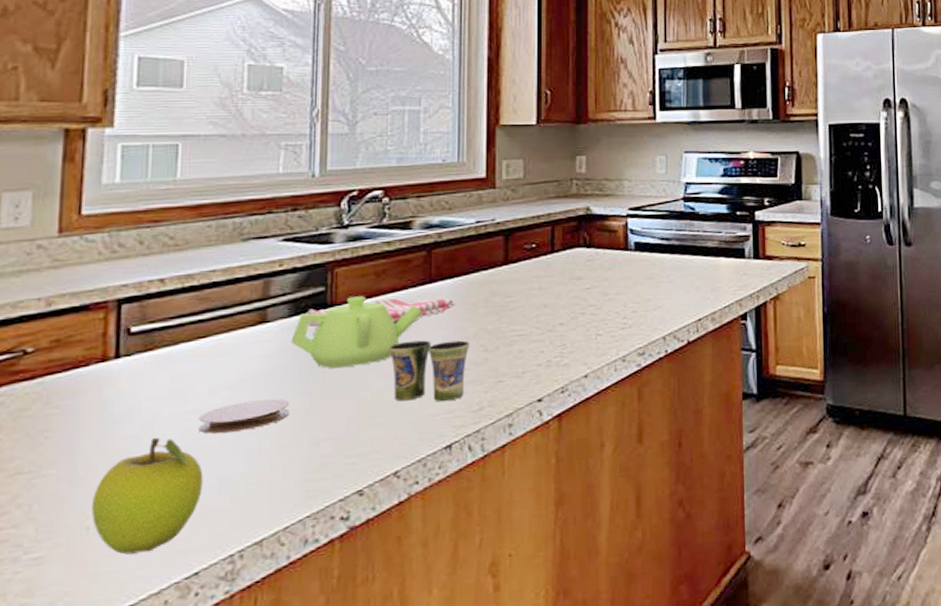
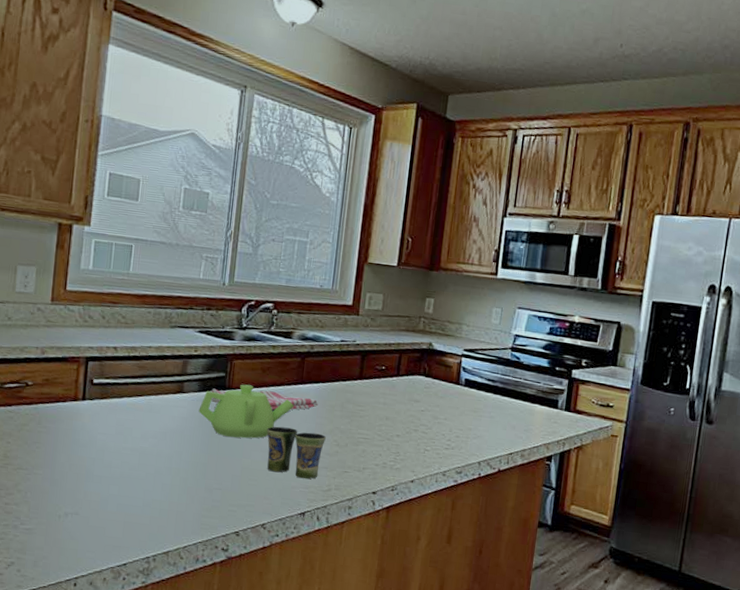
fruit: present [91,437,203,555] -> none [62,462,134,542]
coaster: present [199,398,289,434] -> none [132,448,194,471]

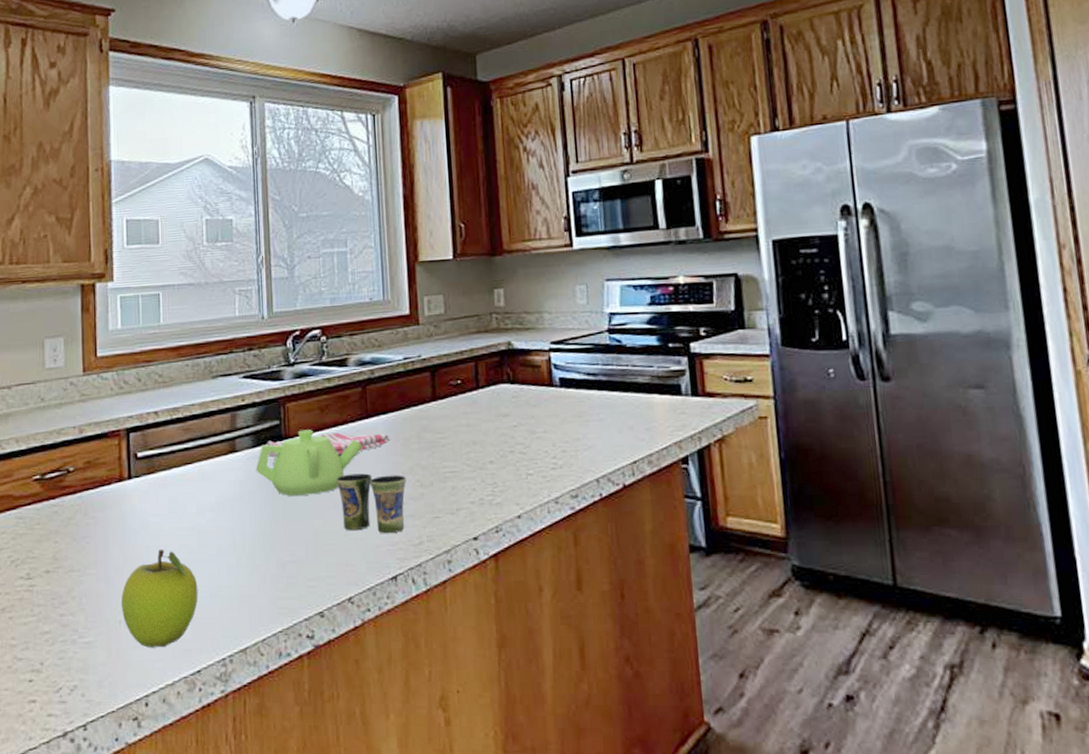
fruit: none [62,462,134,542] -> present [121,549,198,648]

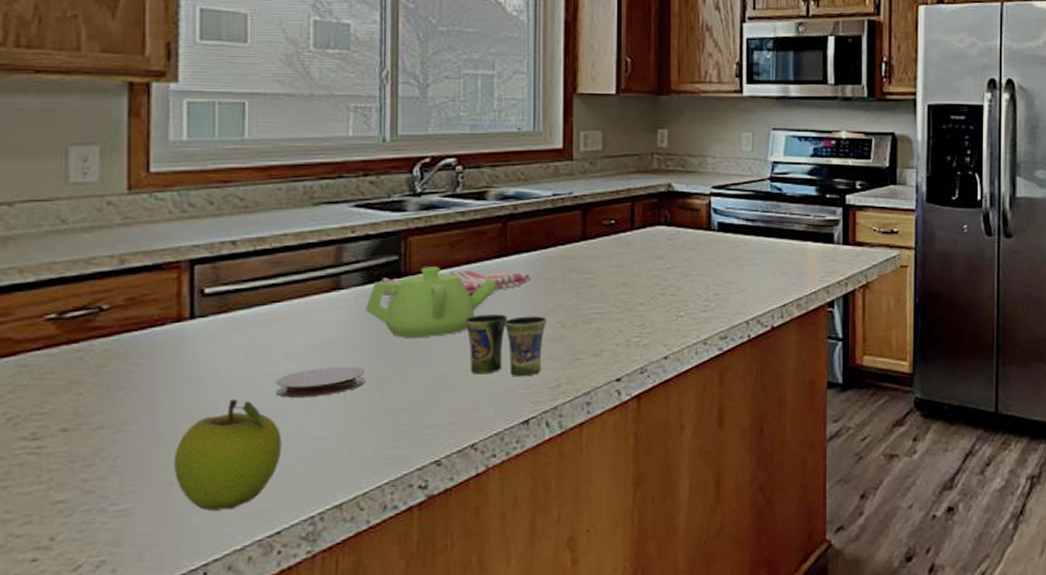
coaster: none [191,521,259,550] -> present [276,365,365,399]

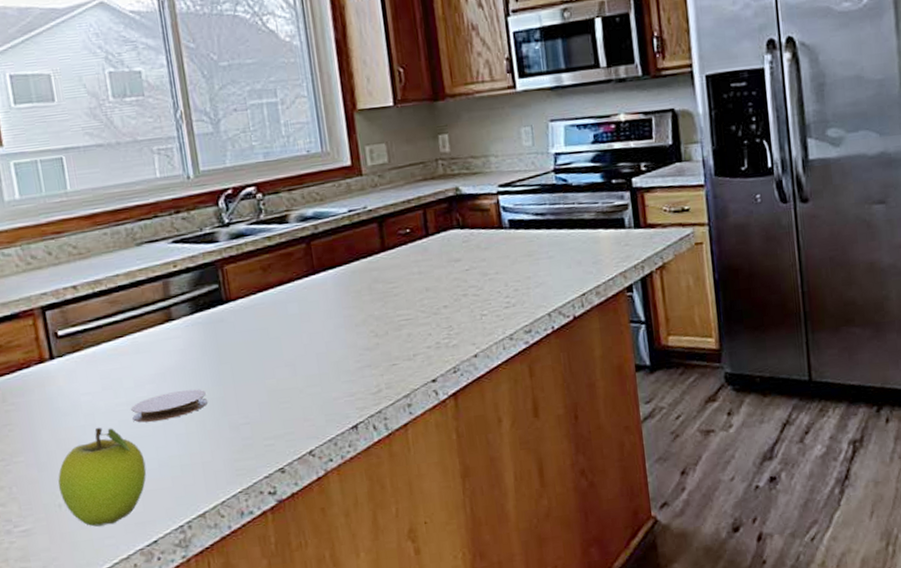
teapot: present [365,266,500,338] -> none [197,290,313,360]
dish towel: present [380,270,532,297] -> none [205,288,341,323]
cup: present [465,314,546,377] -> none [286,327,361,387]

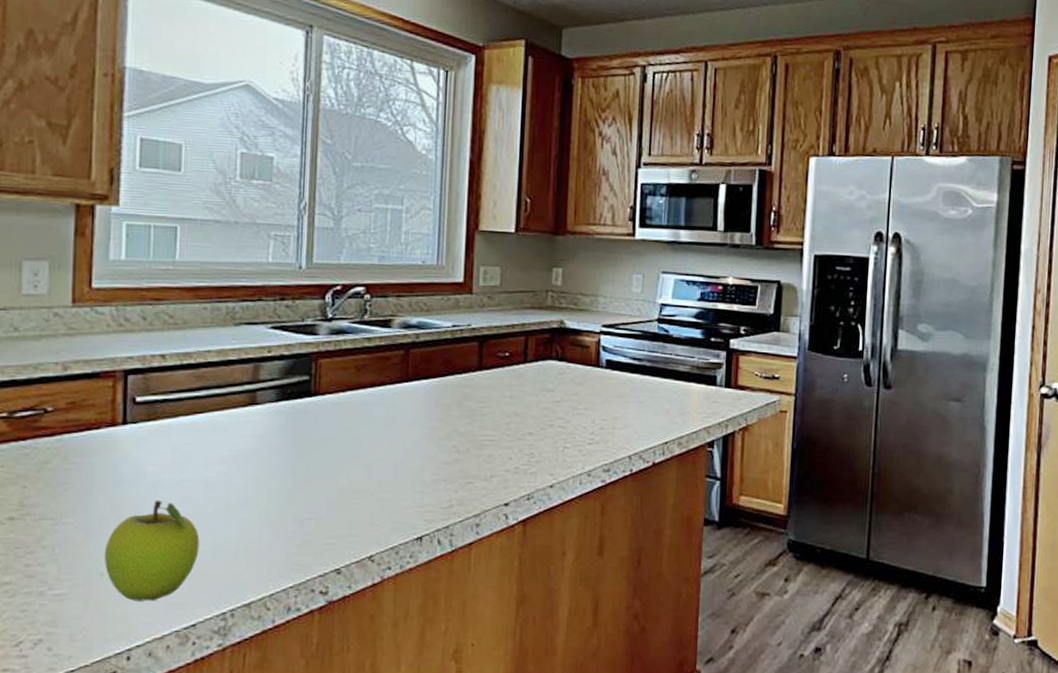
coaster: present [131,389,207,423] -> none [195,475,276,504]

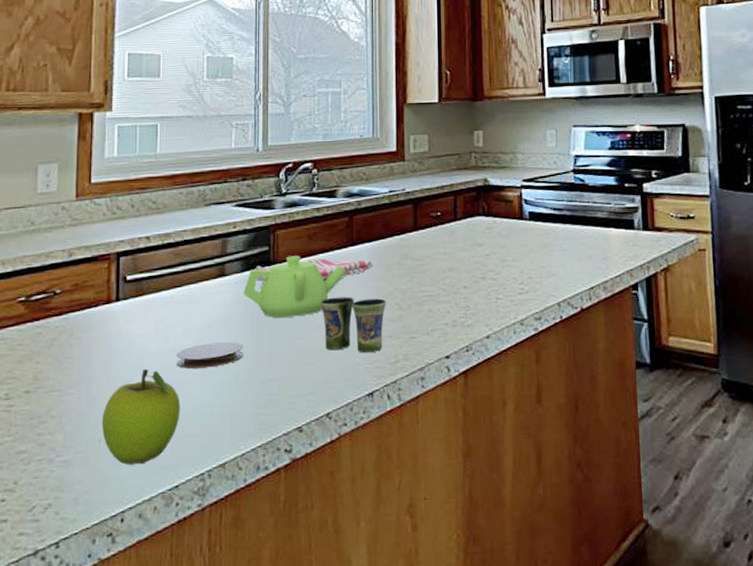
coaster: none [195,475,276,504] -> present [176,341,243,369]
teapot: none [278,388,400,454] -> present [244,255,348,318]
dish towel: none [291,392,430,417] -> present [254,258,374,282]
cup: none [367,435,442,496] -> present [321,297,386,353]

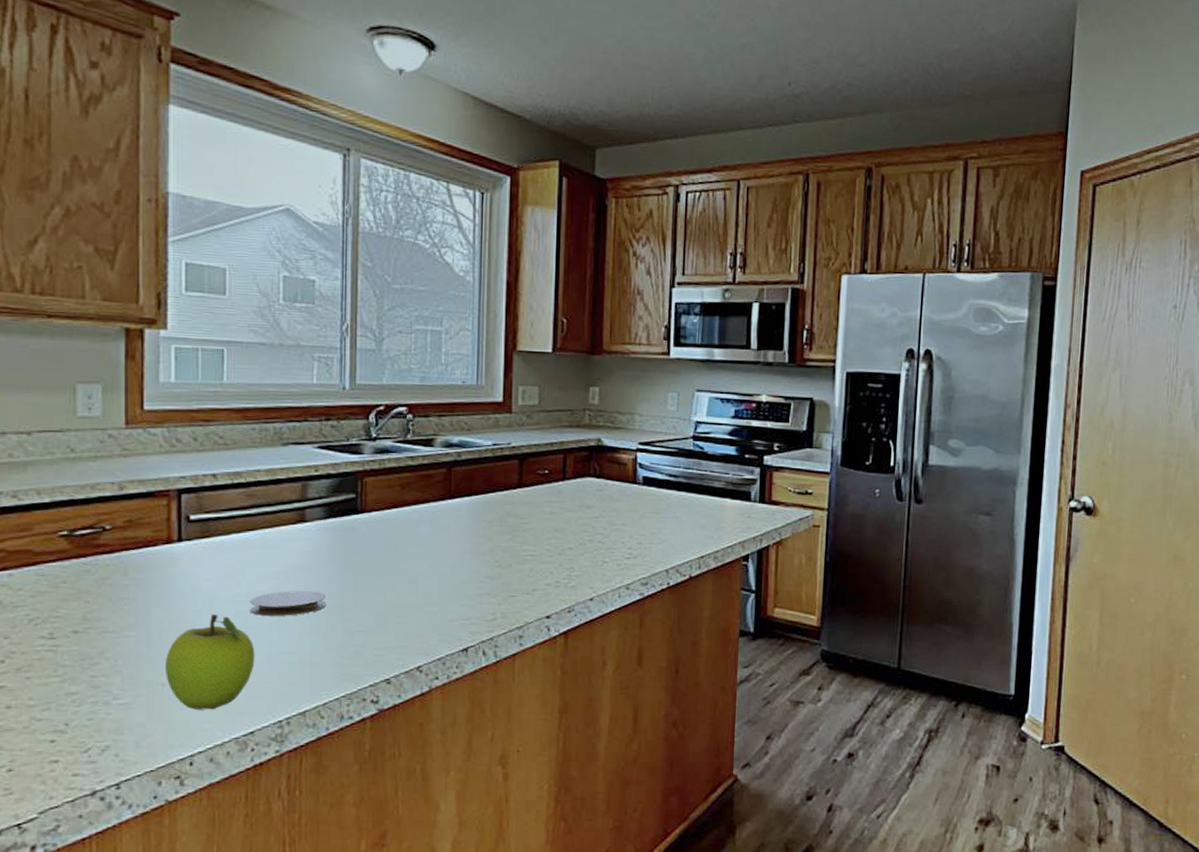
teapot: present [244,255,348,318] -> none [327,505,444,569]
dish towel: present [254,258,374,282] -> none [339,510,473,533]
cup: present [321,297,386,353] -> none [413,551,485,609]

